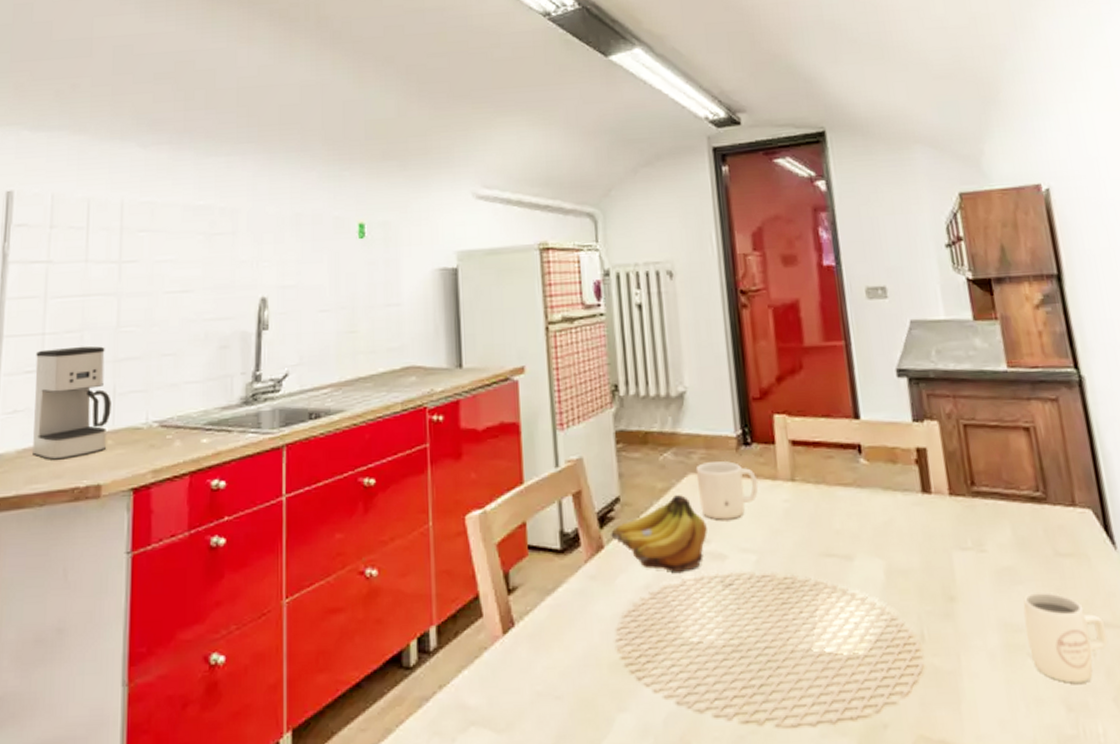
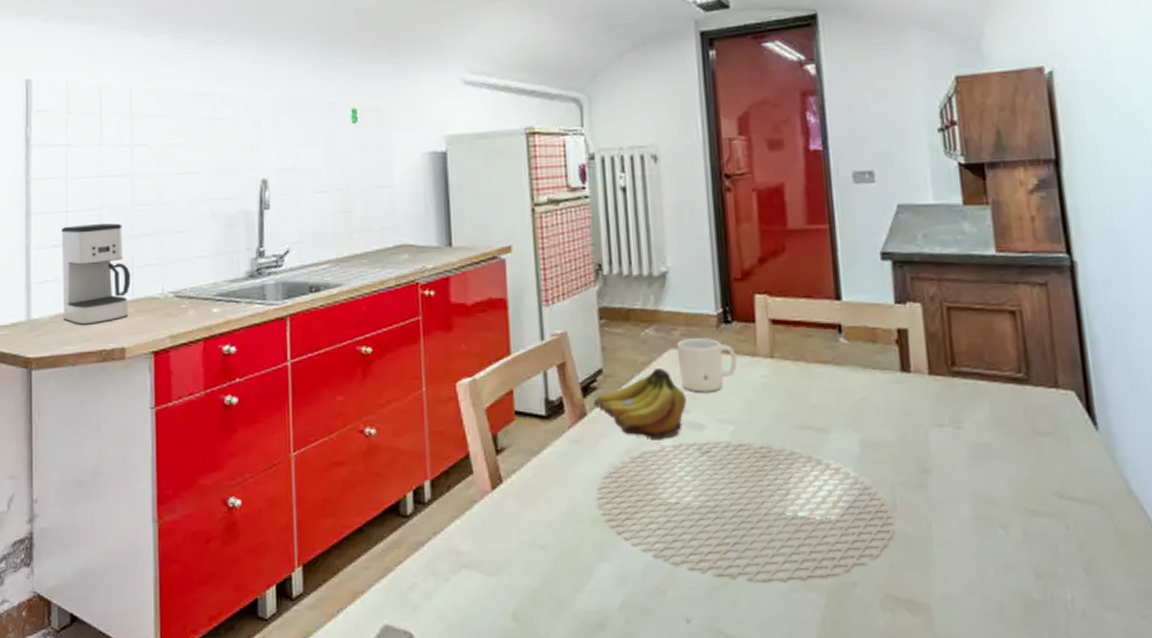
mug: present [1023,591,1108,683] -> none [997,467,1083,553]

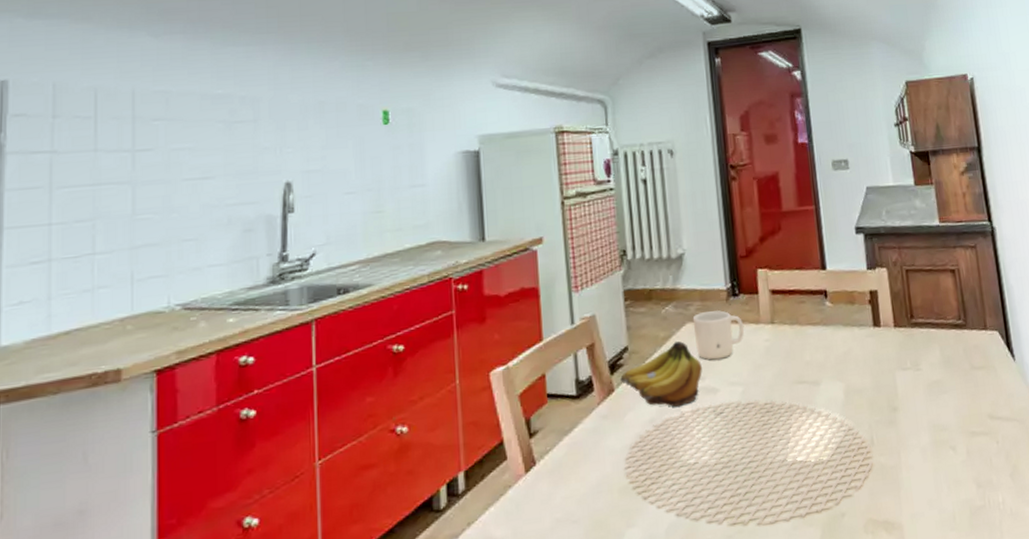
coffee maker: present [61,223,131,325] -> none [42,234,129,349]

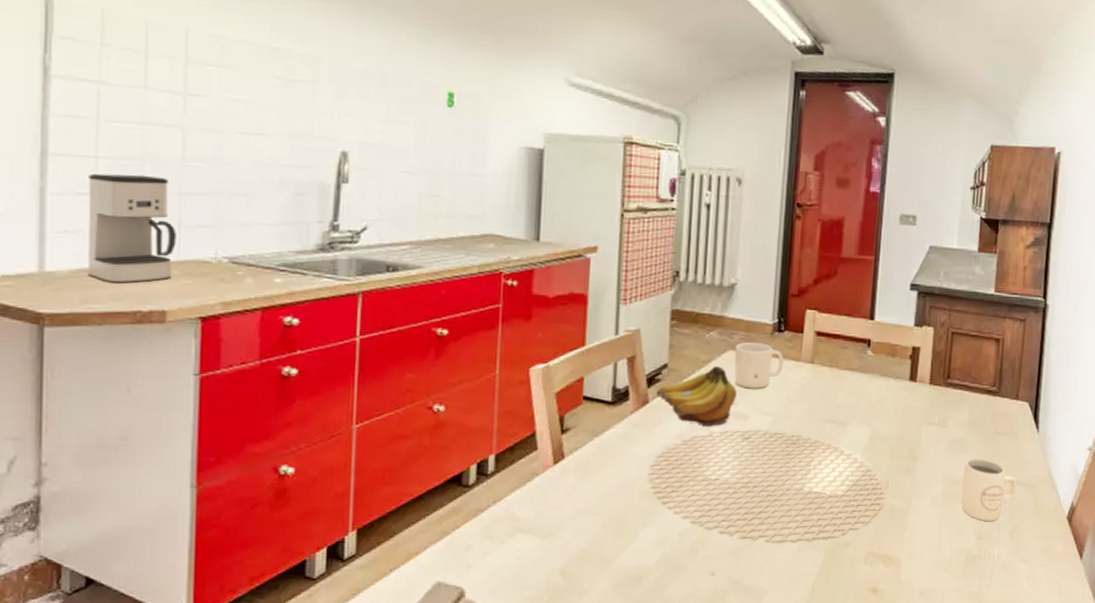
coffee maker: none [42,234,129,349] -> present [88,173,177,284]
mug: none [947,397,1008,467] -> present [961,458,1018,521]

